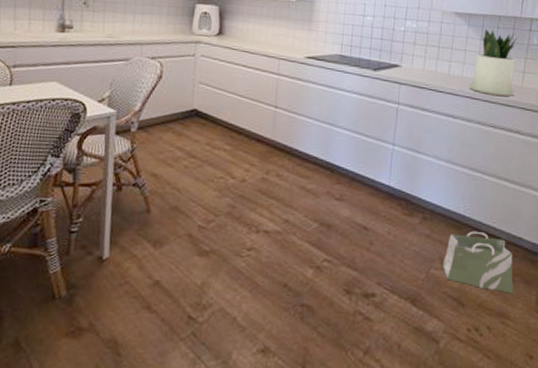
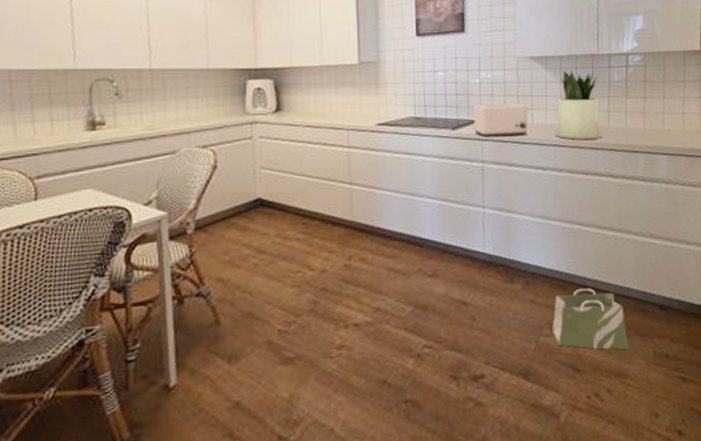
toaster: none [394,50,447,85] -> present [473,103,529,137]

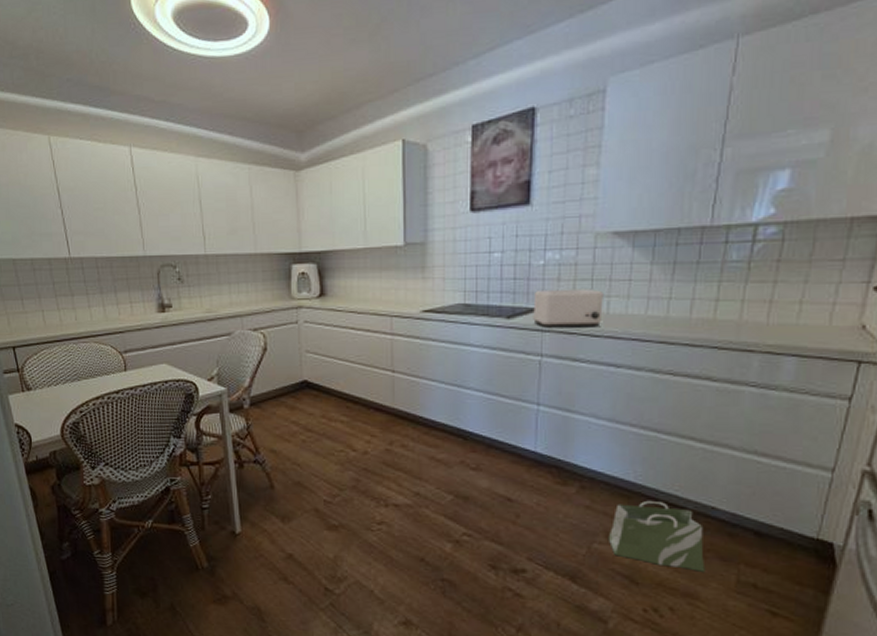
planter: present [554,70,603,141] -> none [636,247,708,335]

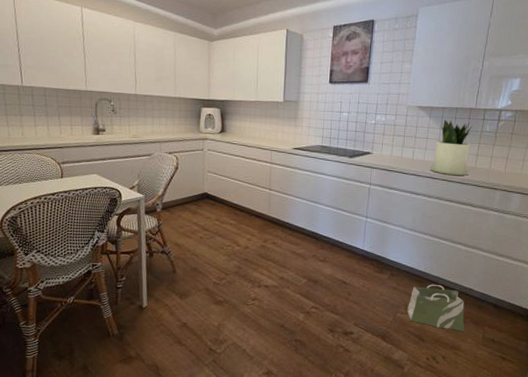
toaster: present [533,288,603,328] -> none [366,140,411,168]
planter: none [636,247,708,335] -> present [429,120,473,176]

